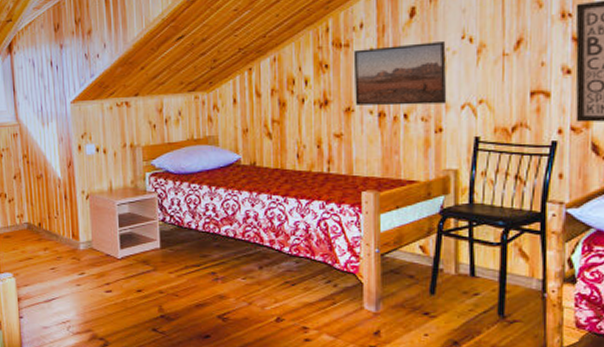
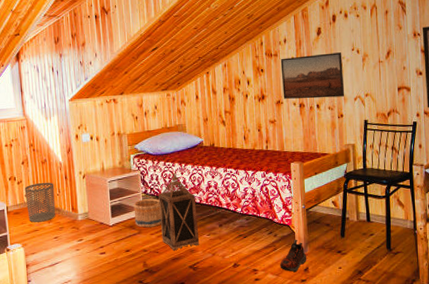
waste bin: none [16,201,53,249] -> present [24,182,56,223]
basket: none [148,229,183,264] -> present [133,198,161,228]
lantern: none [180,198,232,296] -> present [158,173,200,251]
shoe: none [340,292,379,335] -> present [280,239,307,272]

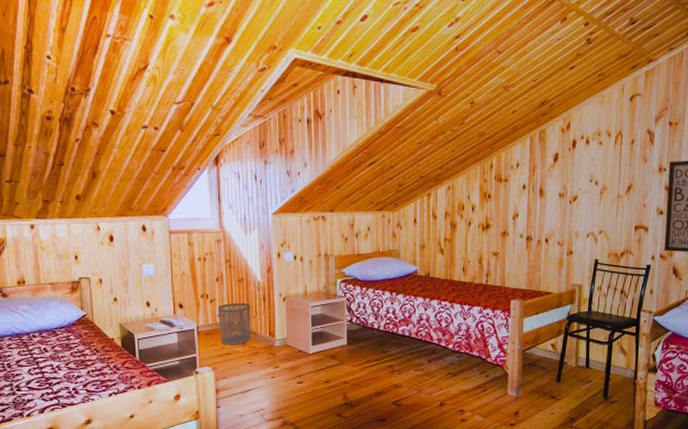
basket: present [133,198,161,228] -> none [337,328,366,359]
lantern: present [158,173,200,251] -> none [364,302,406,385]
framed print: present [280,52,345,99] -> none [509,182,579,232]
shoe: present [280,239,307,272] -> none [489,381,518,415]

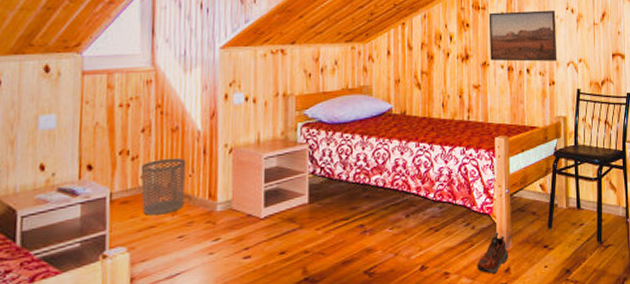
shoe: none [489,381,518,415] -> present [477,232,509,274]
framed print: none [509,182,579,232] -> present [489,10,557,62]

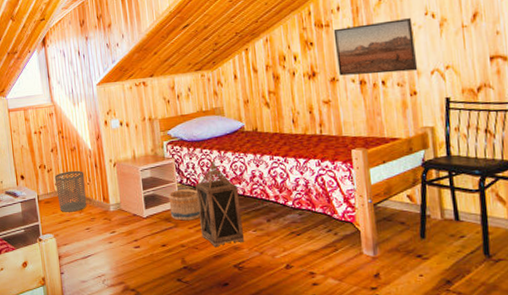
basket: none [295,181,332,220] -> present [168,189,200,221]
lantern: none [330,148,380,252] -> present [195,161,245,248]
shoe: present [477,232,509,274] -> none [343,239,377,277]

